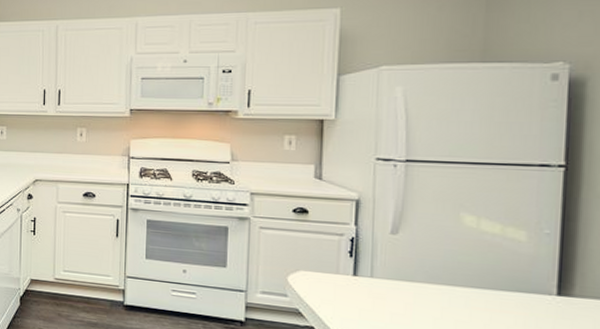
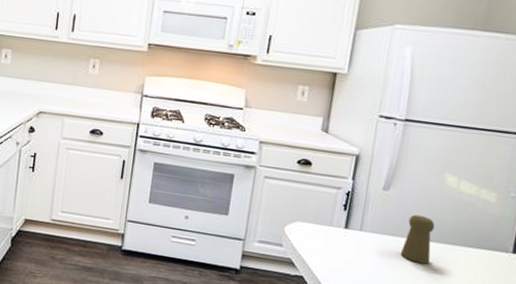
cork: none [420,258,457,311] -> present [400,214,435,264]

